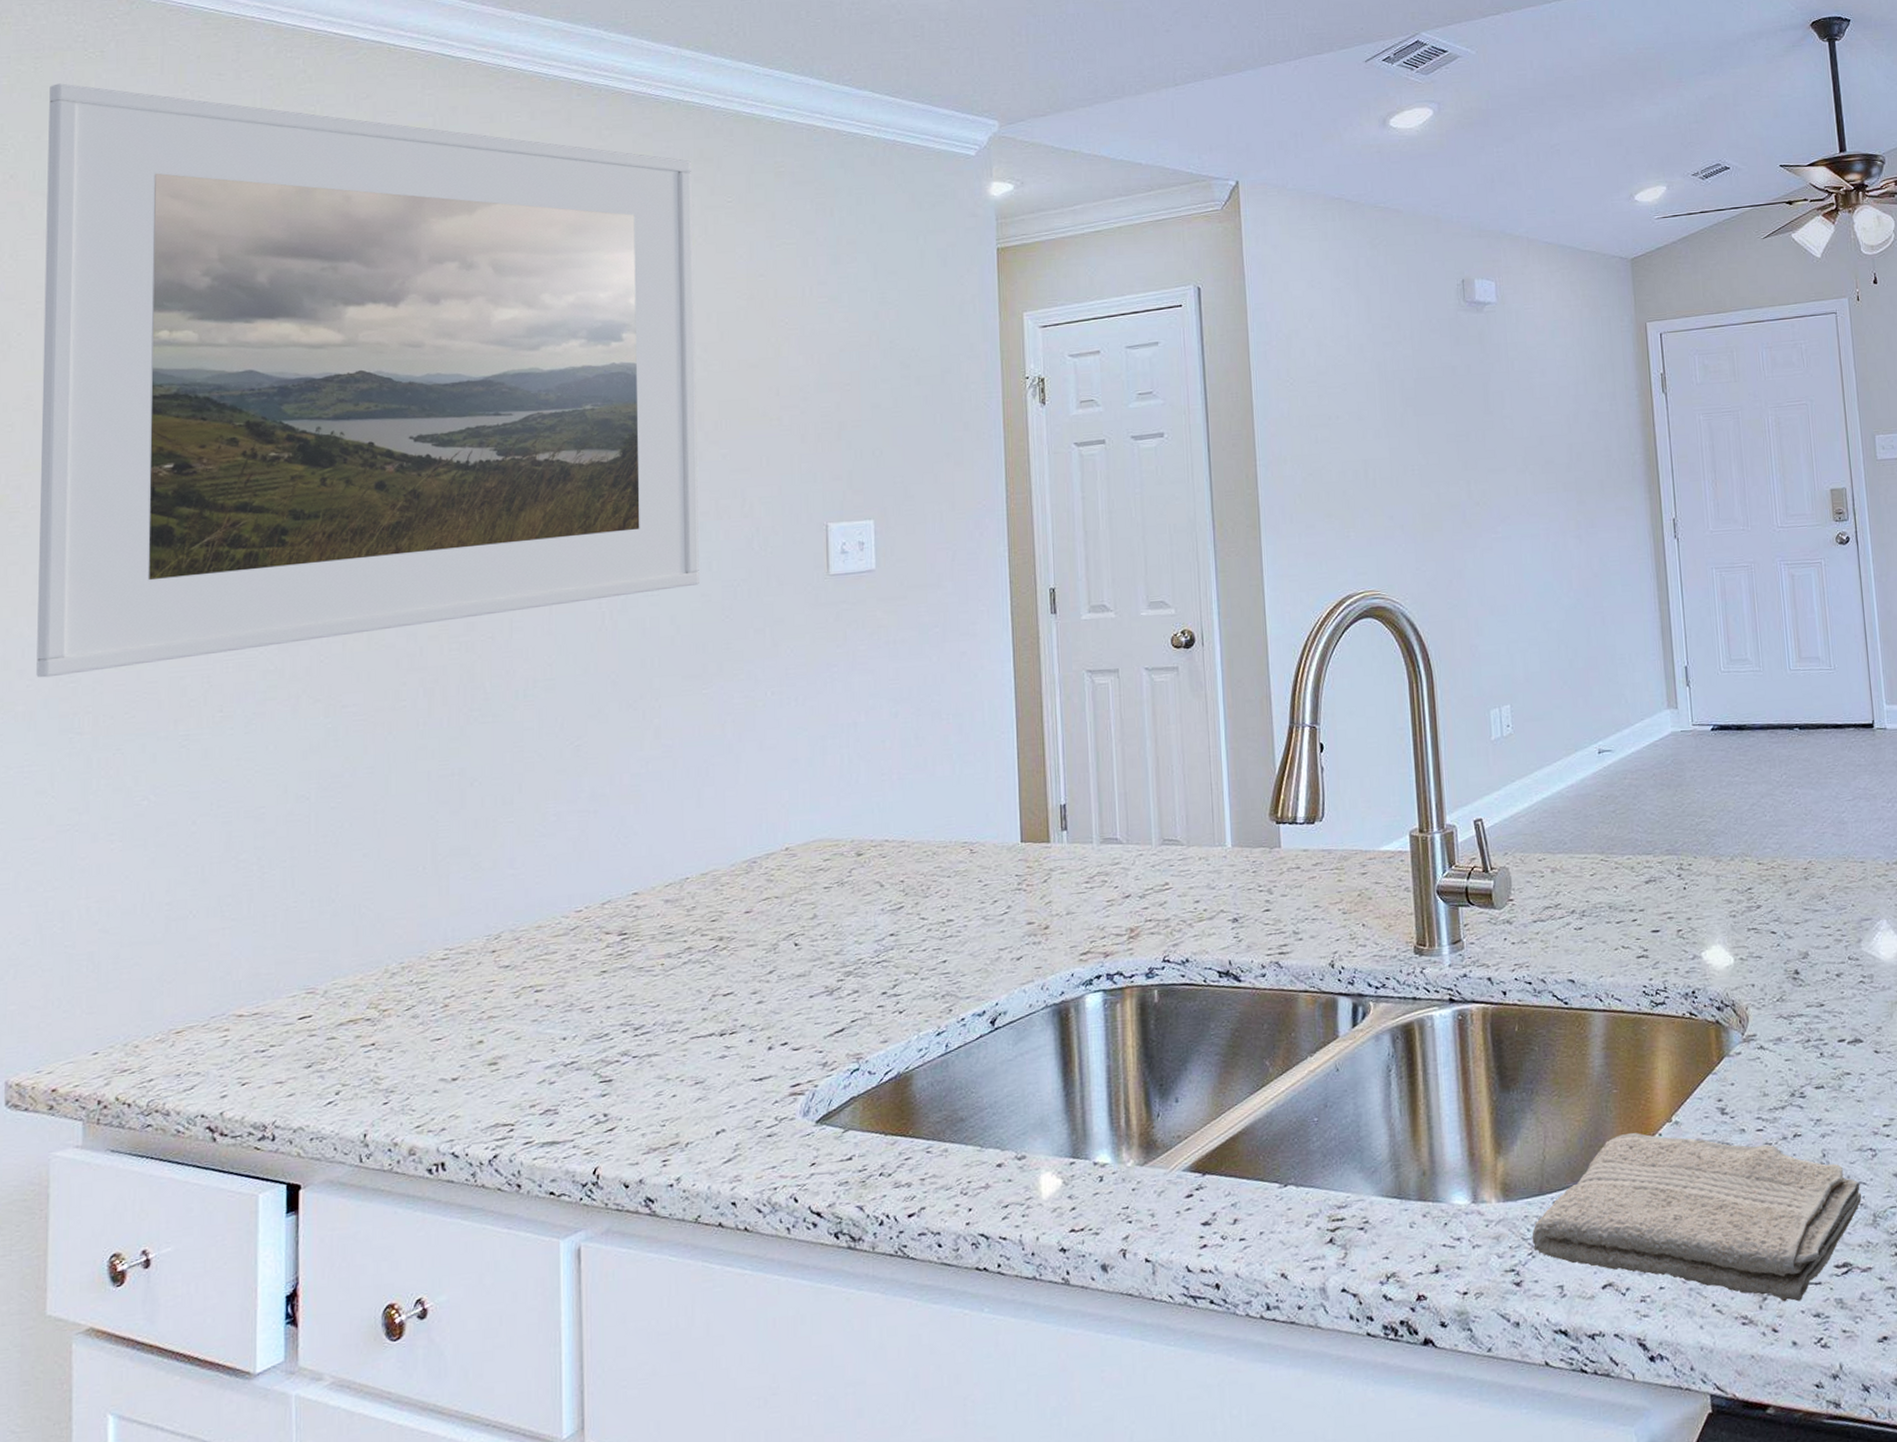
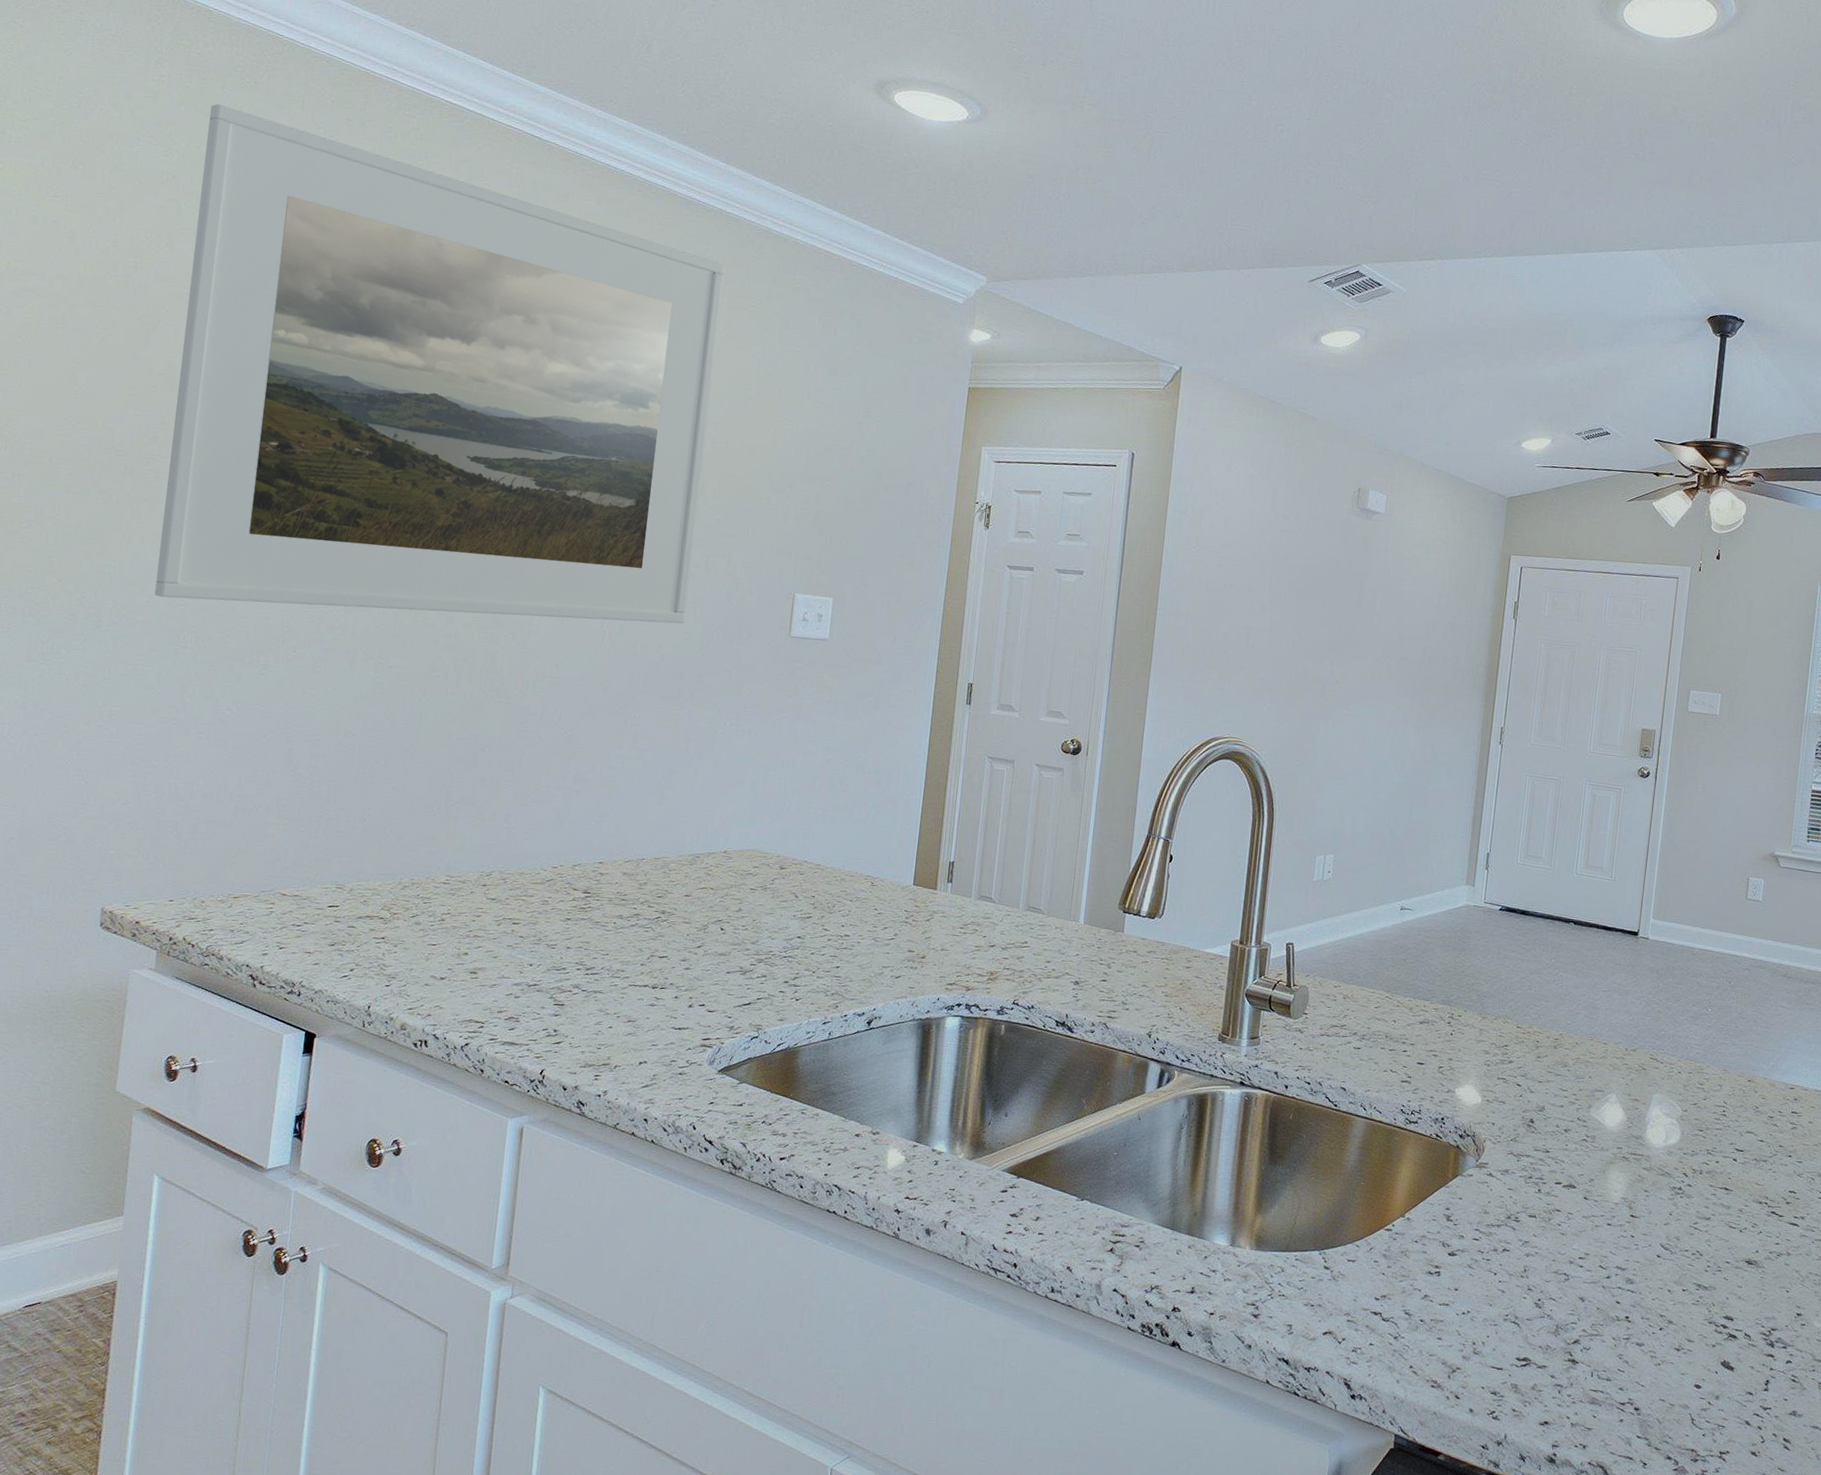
washcloth: present [1531,1133,1862,1302] -> none [1273,1218,1550,1379]

